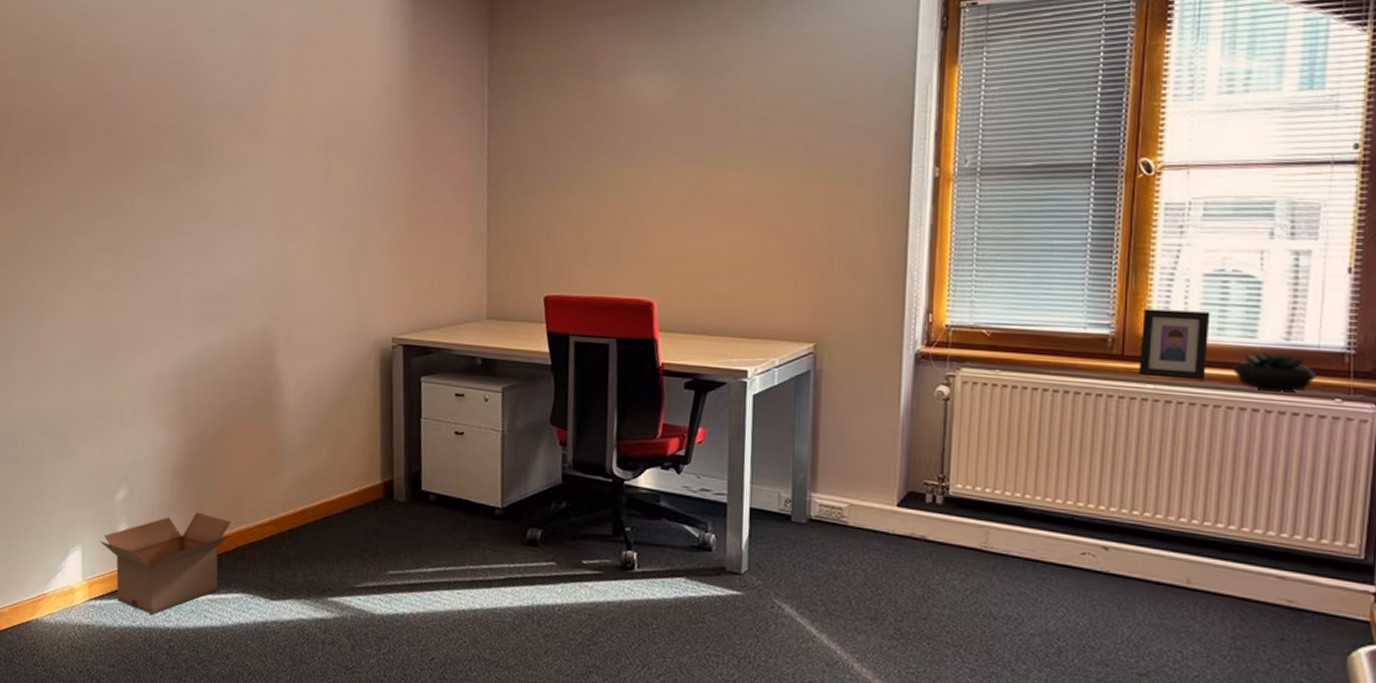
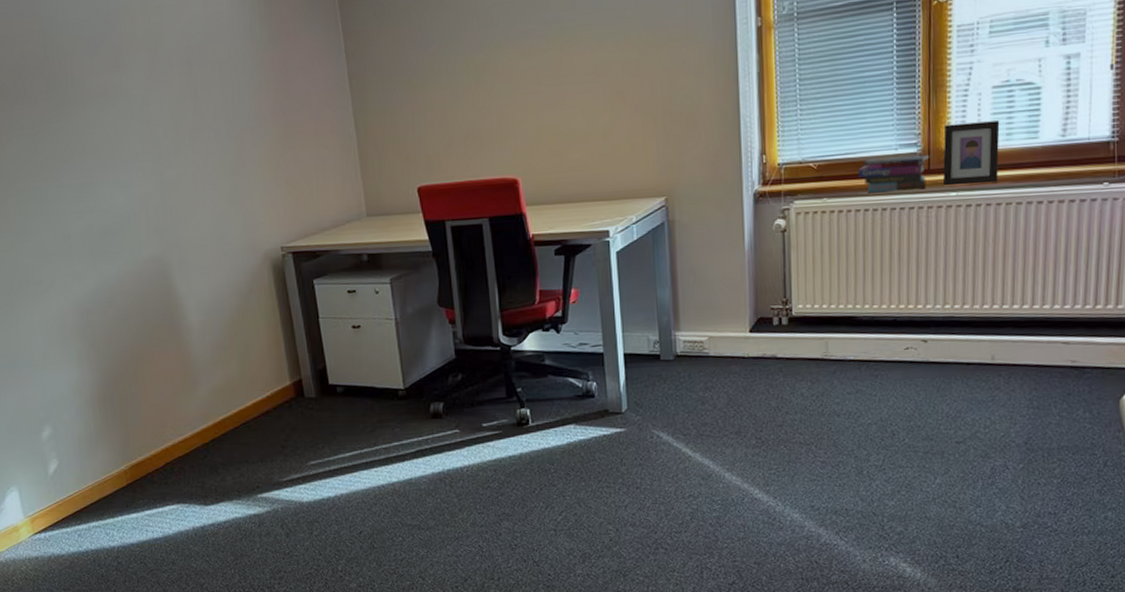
cardboard box: present [100,512,231,614] -> none [34,437,157,537]
books: none [1039,332,1124,376] -> present [859,154,930,193]
succulent plant: present [1233,351,1318,391] -> none [1020,149,1089,183]

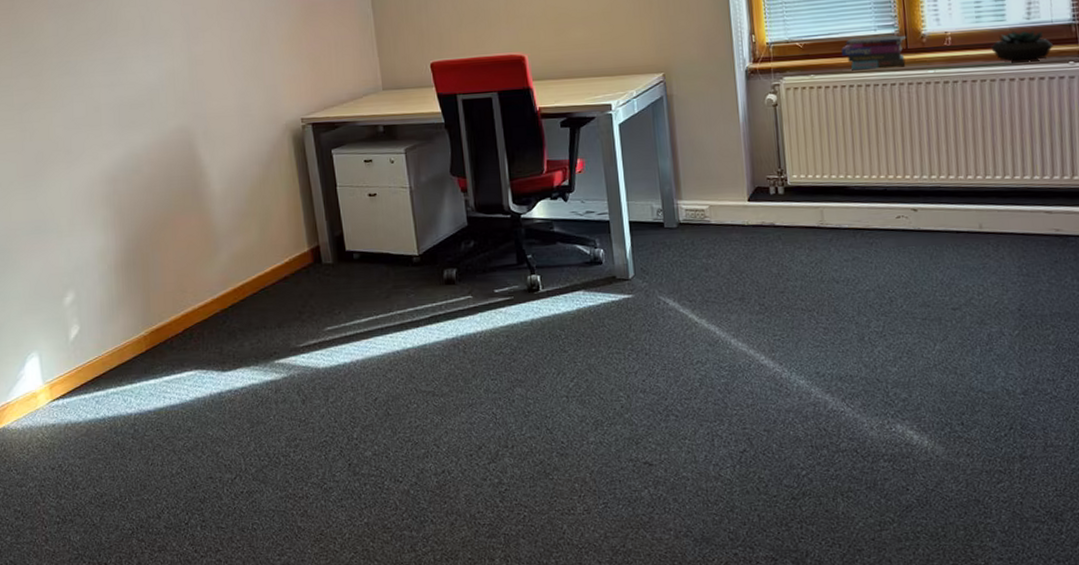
picture frame: present [943,120,1000,186] -> none [918,4,972,64]
succulent plant: none [1020,149,1089,183] -> present [991,30,1054,62]

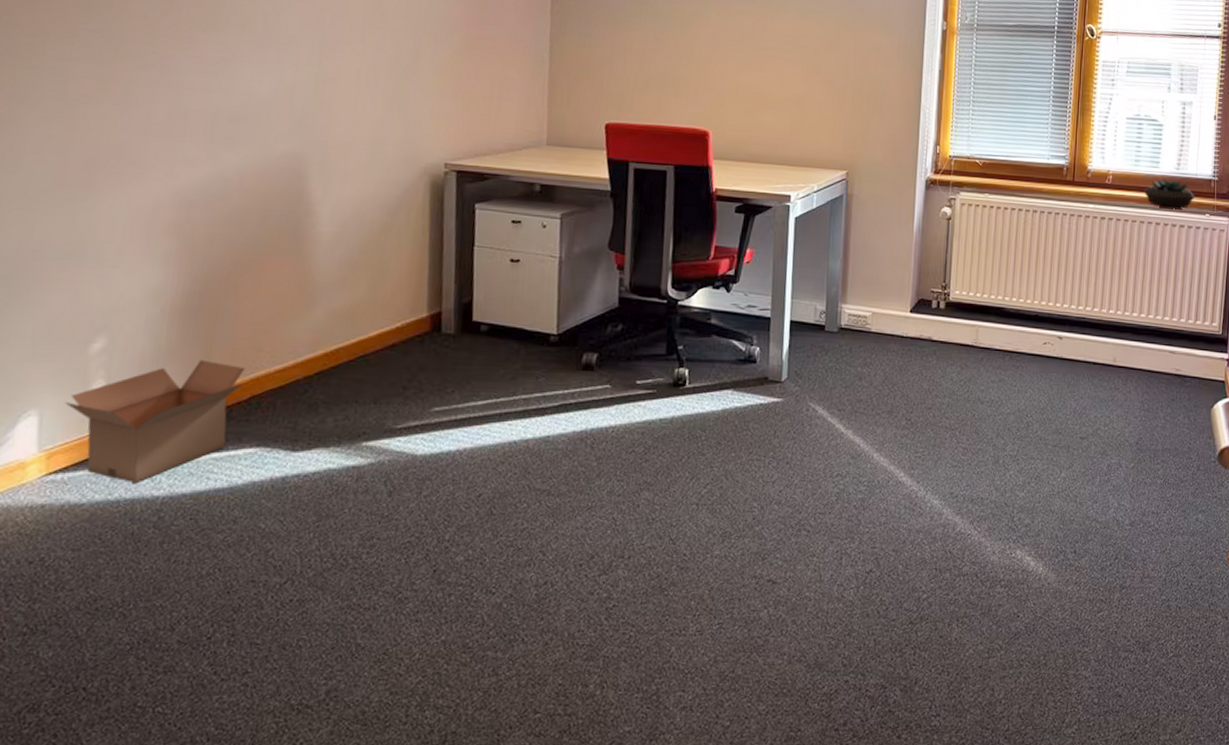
cardboard box: none [55,303,177,404] -> present [65,359,245,482]
books: present [842,35,907,71] -> none [1016,163,1075,198]

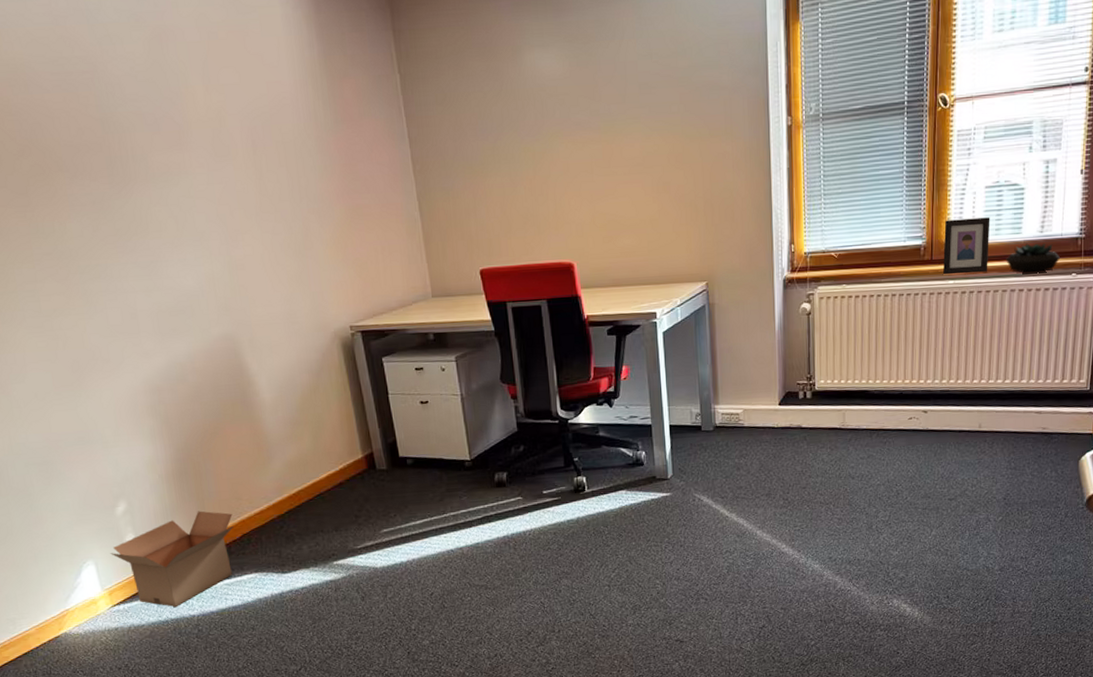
picture frame: none [1084,144,1131,201] -> present [943,217,990,275]

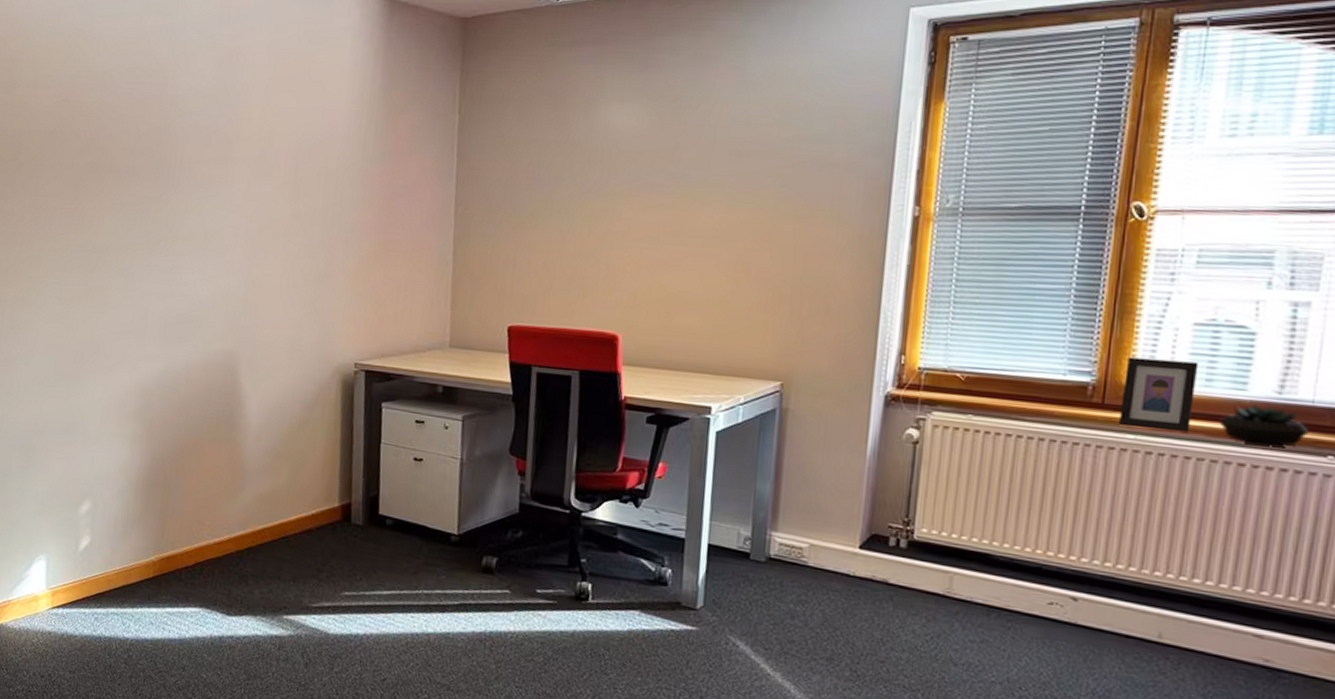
cardboard box: present [110,510,234,607] -> none [64,527,191,624]

